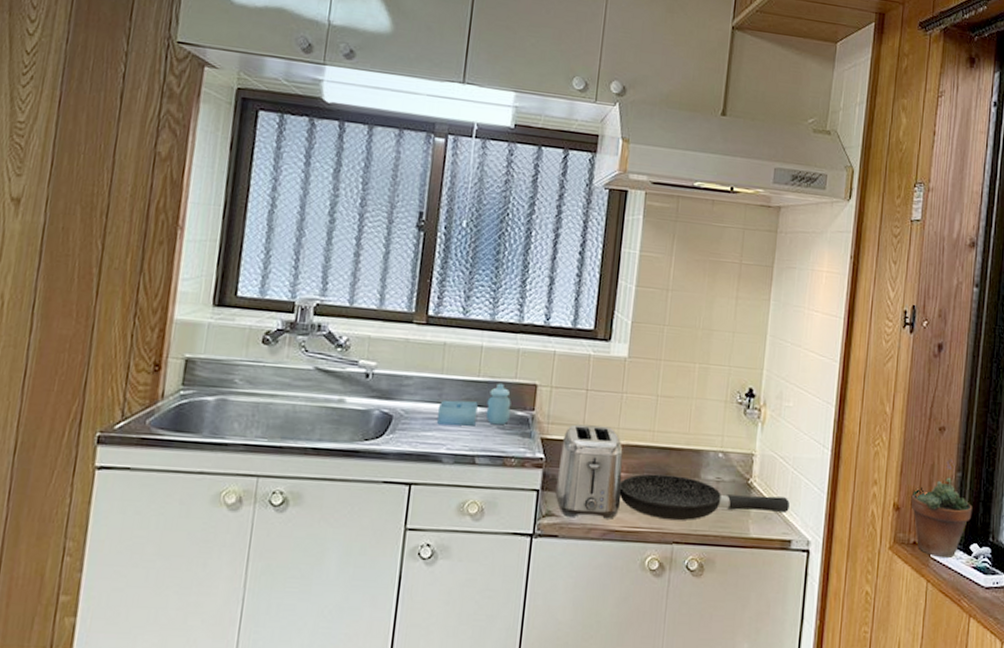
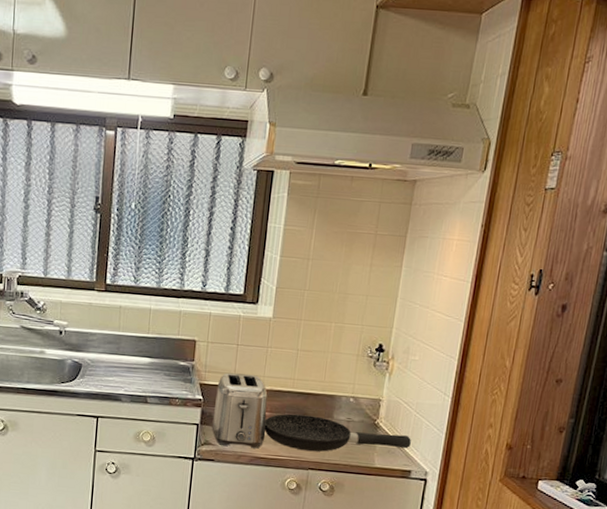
soap dispenser: present [437,383,512,426] -> none [116,339,175,373]
succulent plant: present [910,458,973,559] -> none [522,407,582,492]

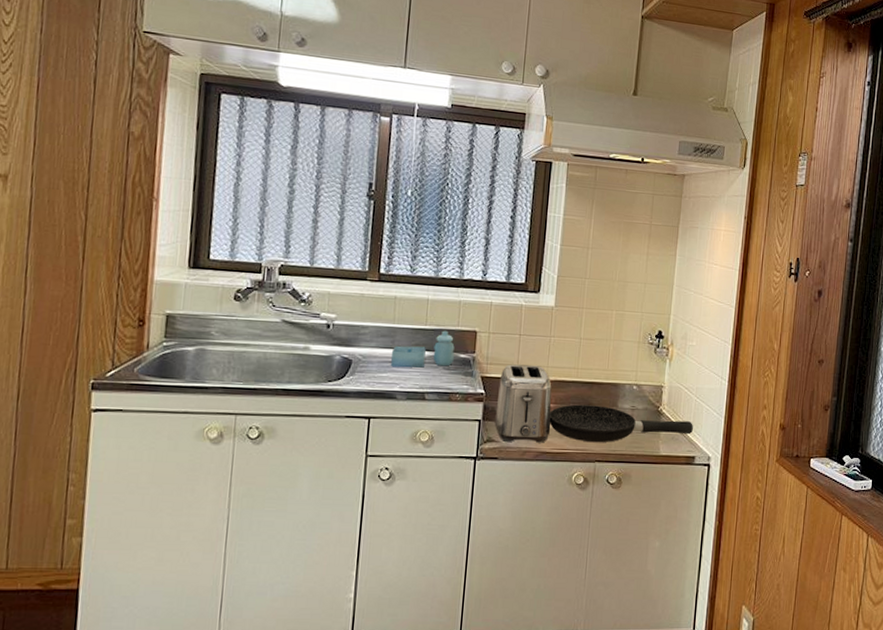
soap dispenser: none [116,339,175,373] -> present [391,330,455,368]

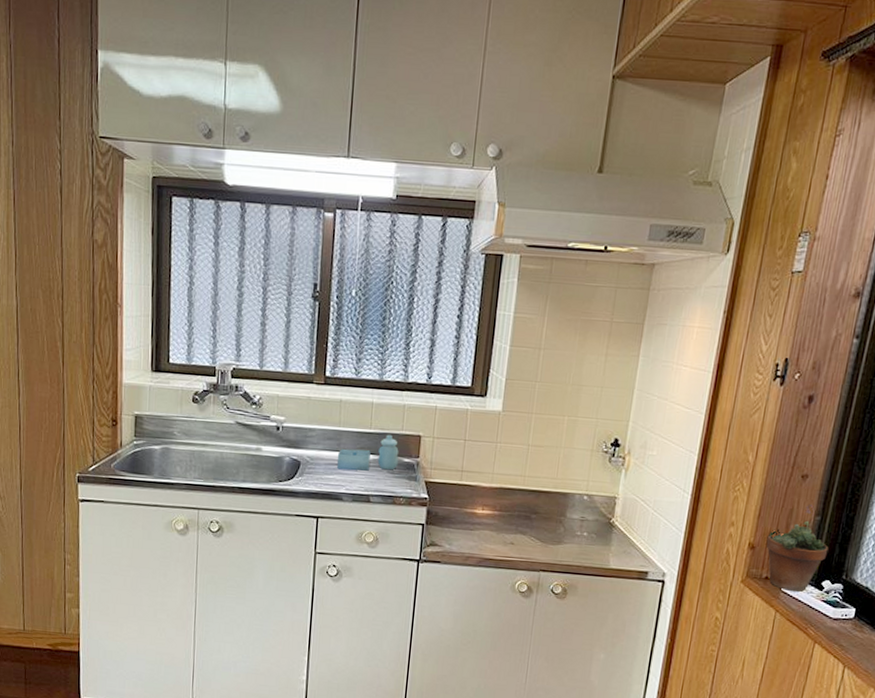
toaster: present [494,364,552,443] -> none [438,469,497,550]
frying pan: present [549,404,693,443] -> none [493,512,648,553]
succulent plant: none [794,386,846,468] -> present [766,504,829,593]

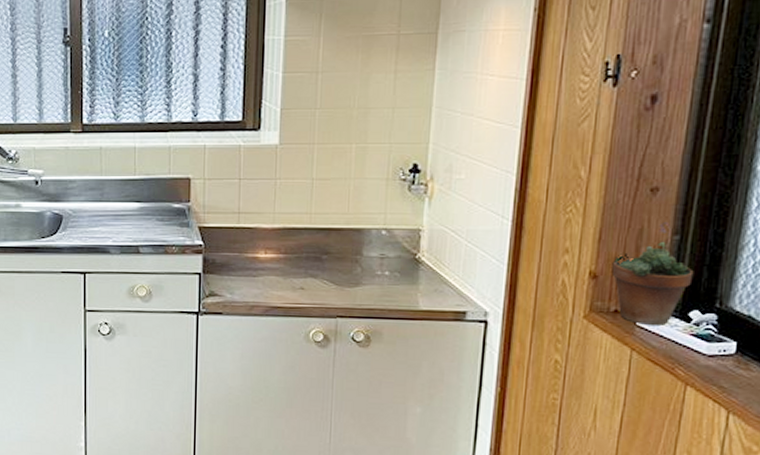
soap dispenser: present [337,434,399,471] -> none [102,179,169,221]

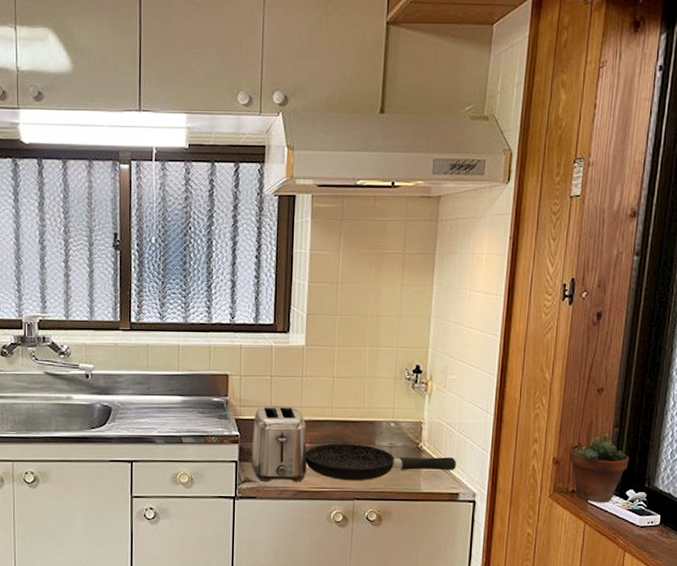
toaster: none [216,212,282,297] -> present [251,405,307,483]
frying pan: none [279,254,463,297] -> present [305,443,456,481]

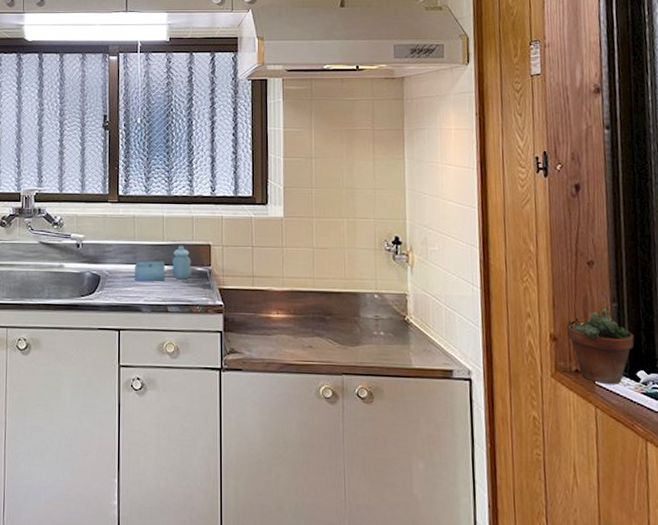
soap dispenser: none [148,375,209,413] -> present [135,245,192,282]
toaster: present [251,405,307,483] -> none [236,275,293,355]
frying pan: present [305,443,456,481] -> none [290,315,447,355]

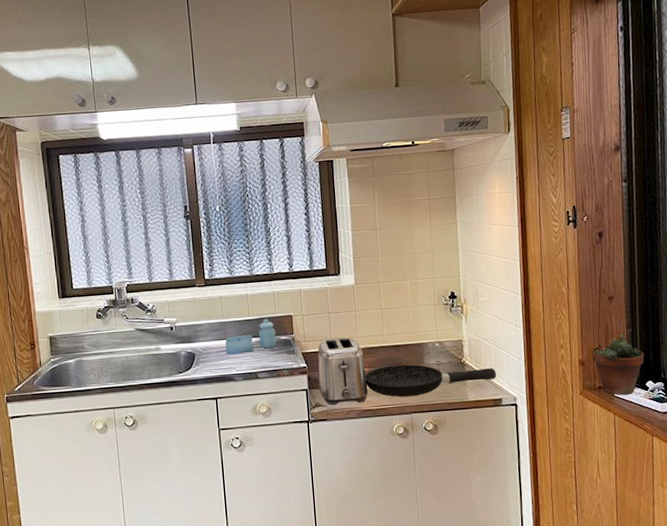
toaster: none [236,275,293,355] -> present [317,337,368,406]
frying pan: none [290,315,447,355] -> present [365,364,496,397]

